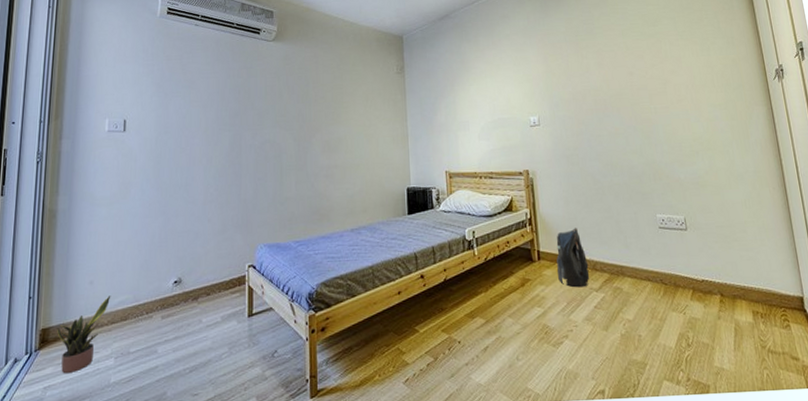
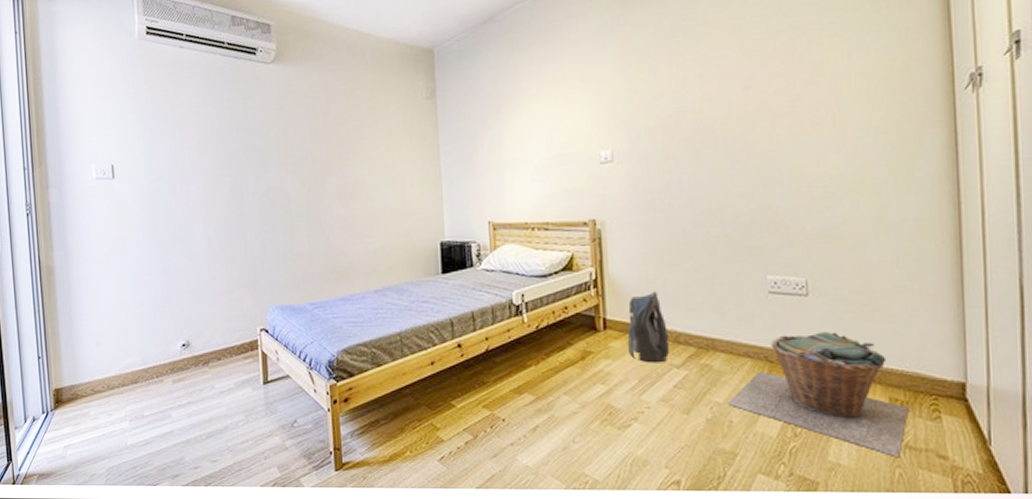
potted plant: present [57,296,111,374] -> none [69,357,119,434]
laundry basket: none [636,259,767,360] -> present [728,332,909,457]

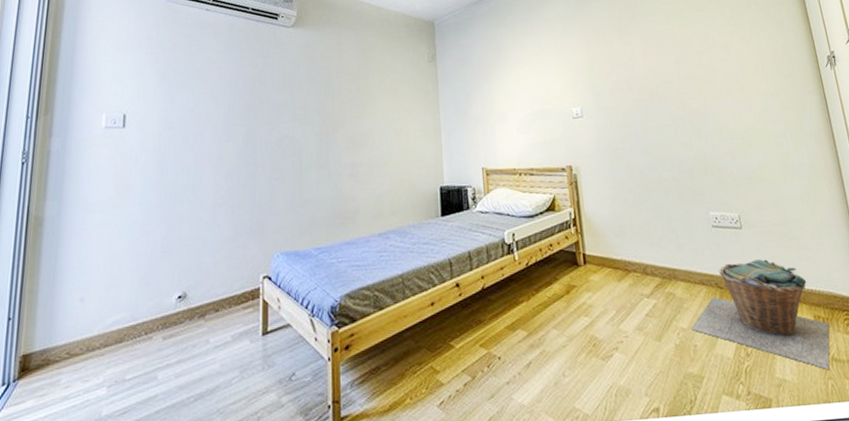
backpack: present [627,291,670,363] -> none [603,228,640,294]

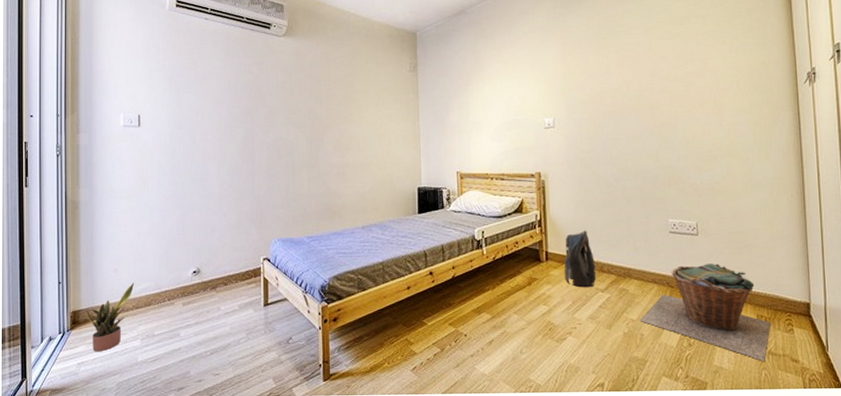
potted plant: none [40,314,105,407] -> present [86,283,135,352]
backpack: none [603,228,640,294] -> present [564,230,597,288]

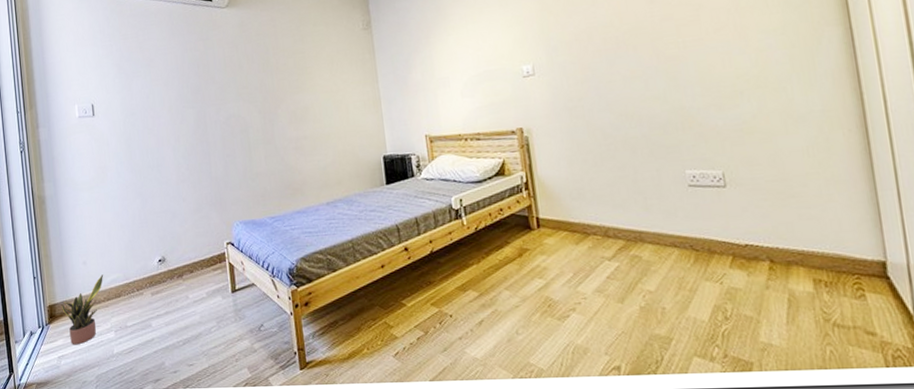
backpack: present [564,230,597,288] -> none [559,190,601,257]
laundry basket: present [640,263,771,361] -> none [659,219,834,335]

